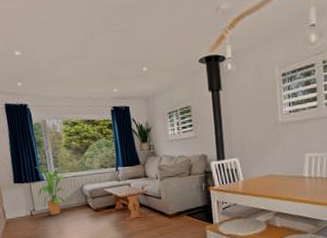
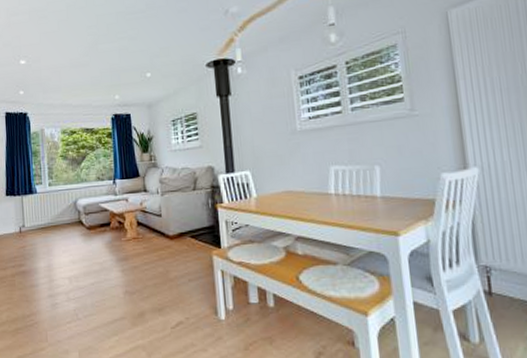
house plant: present [35,166,72,215] -> none [29,177,66,232]

